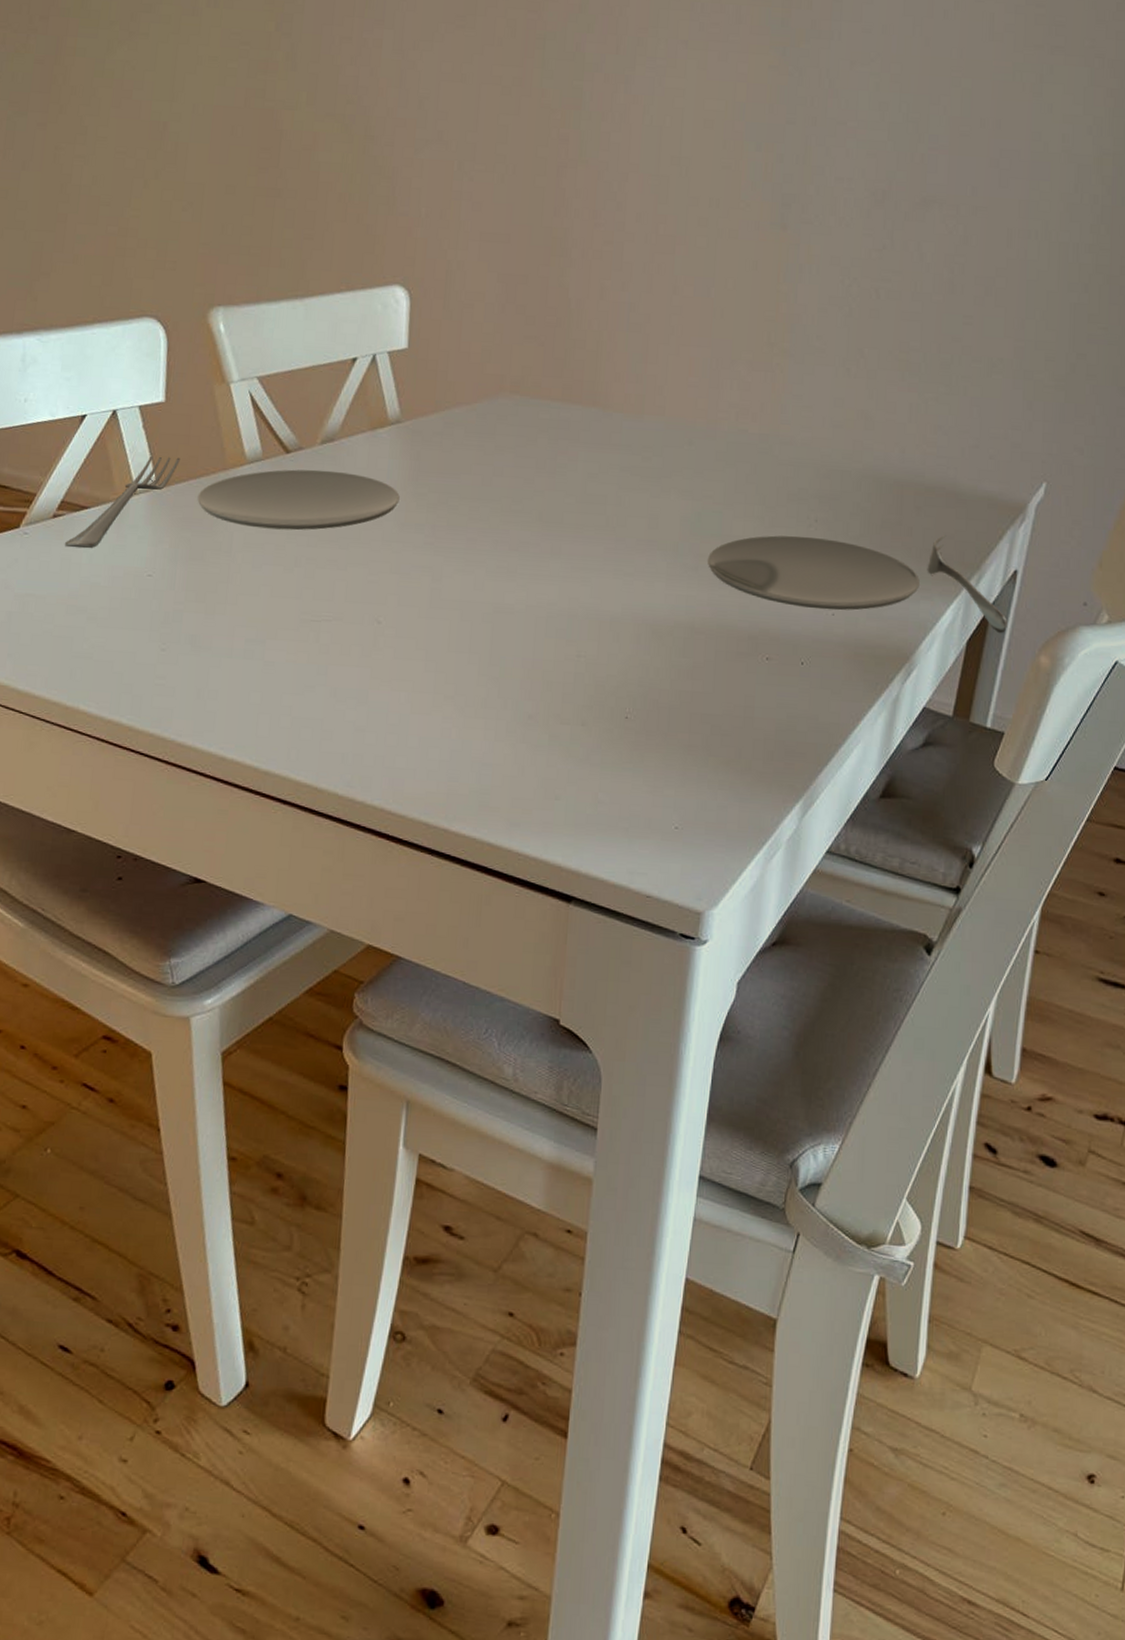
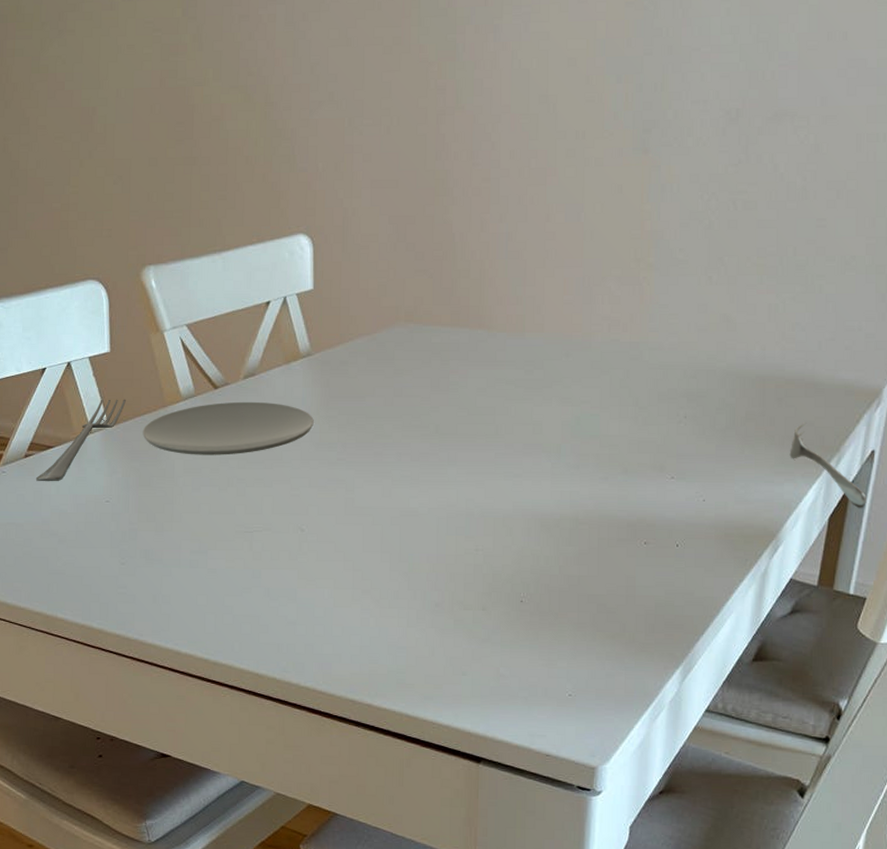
plate: present [707,535,920,611] -> none [587,432,783,497]

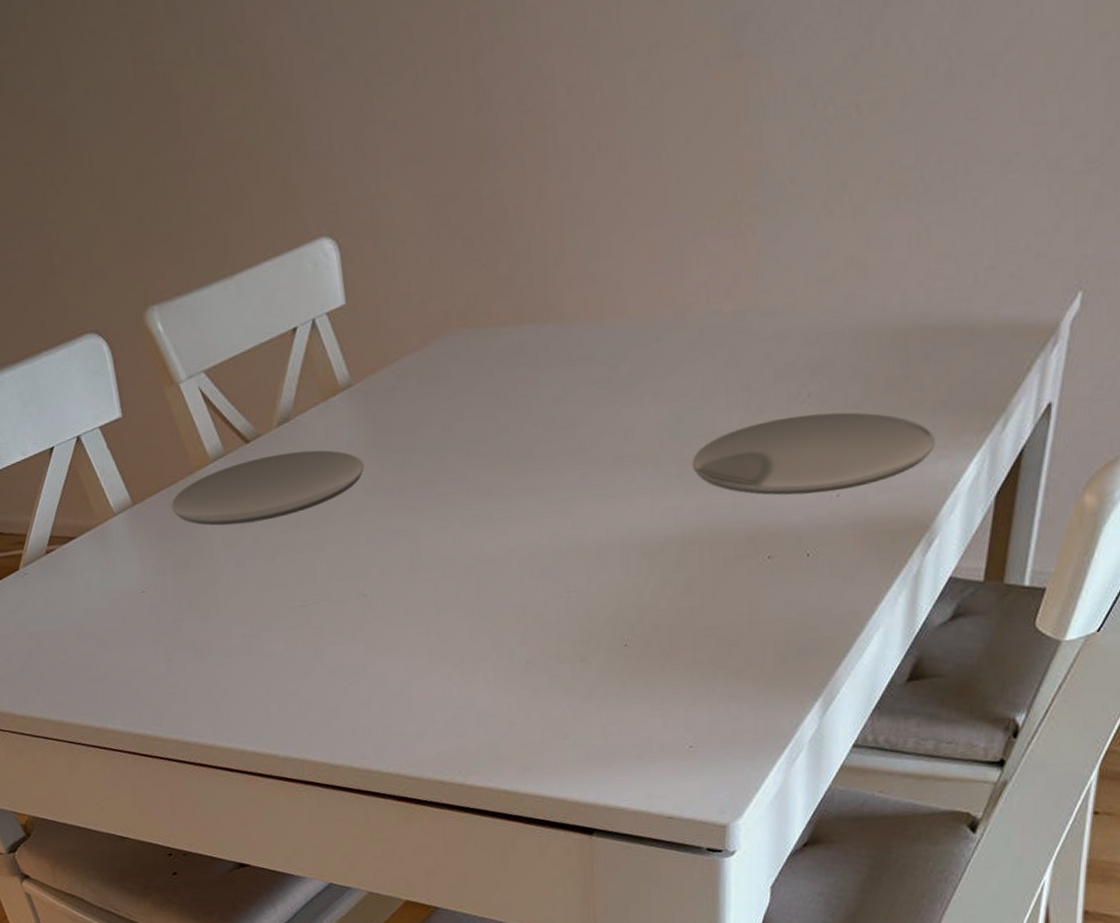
fork: present [35,399,126,482] -> none [61,470,148,580]
plate: none [587,432,783,497] -> present [691,412,935,496]
fork: present [789,423,866,509] -> none [942,380,1043,480]

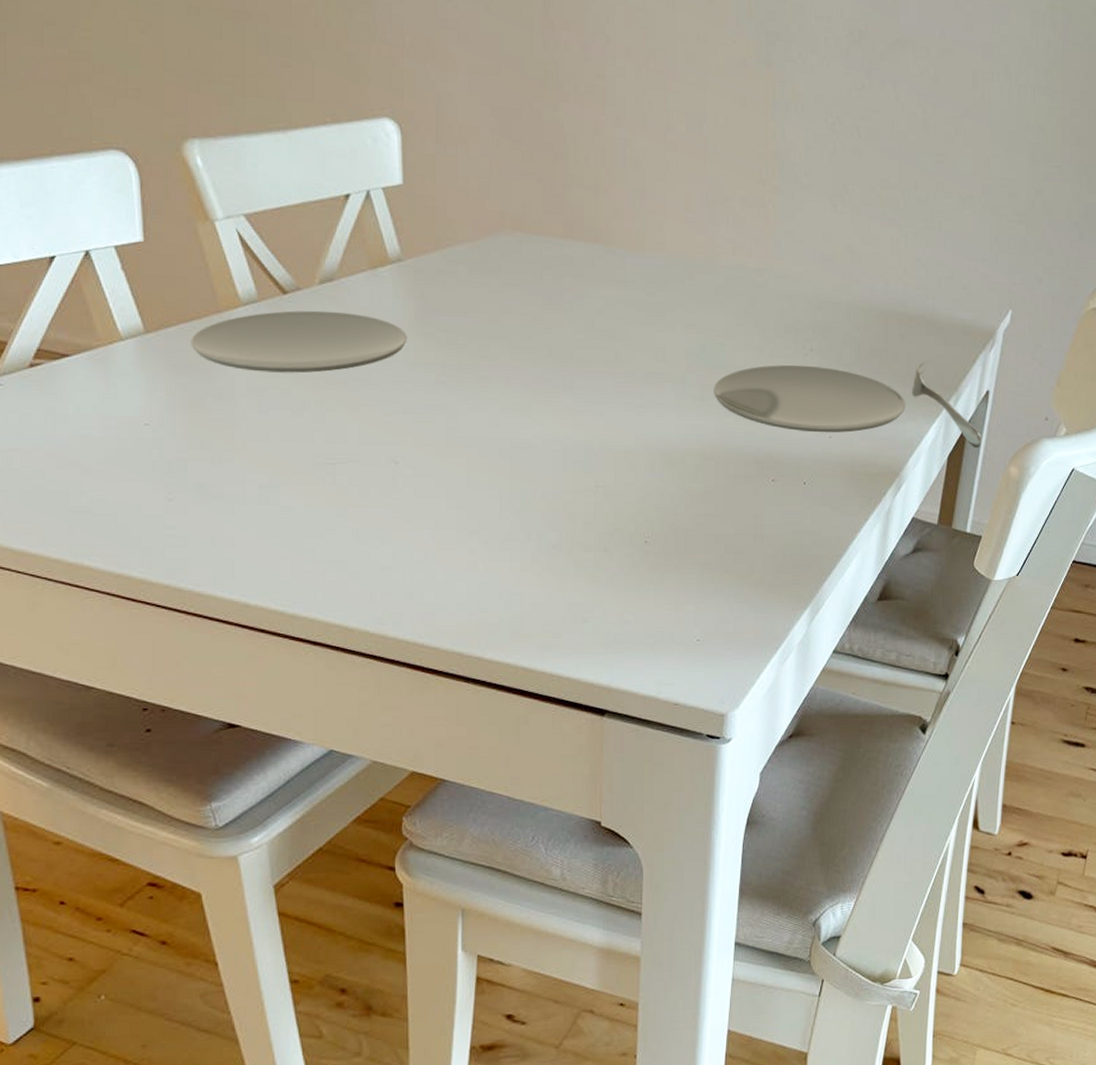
fork: none [942,380,1043,480] -> present [911,361,982,449]

